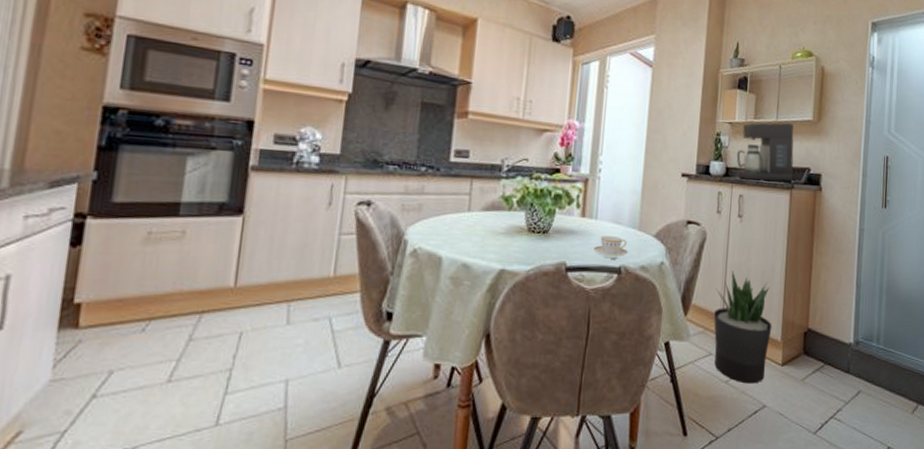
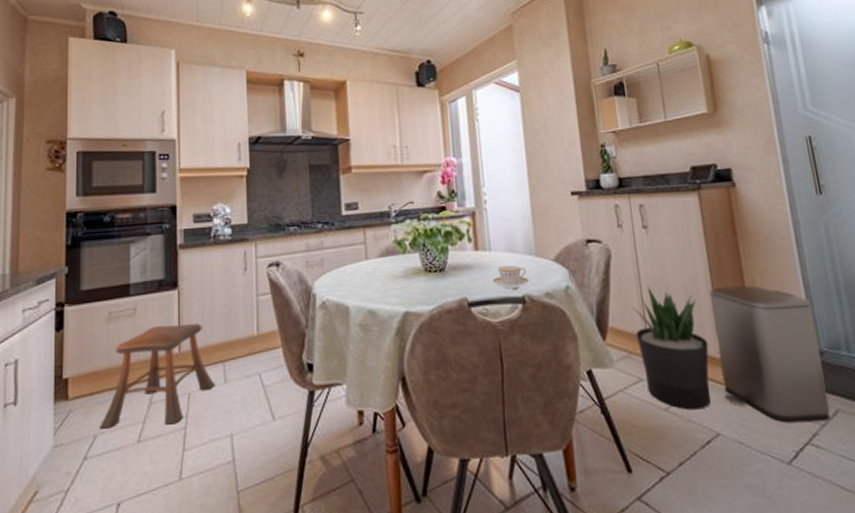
stool: none [117,253,275,365] -> present [99,323,215,429]
coffee maker: present [736,122,794,182] -> none [627,119,699,189]
pedal bin: none [776,278,859,400] -> present [708,285,830,423]

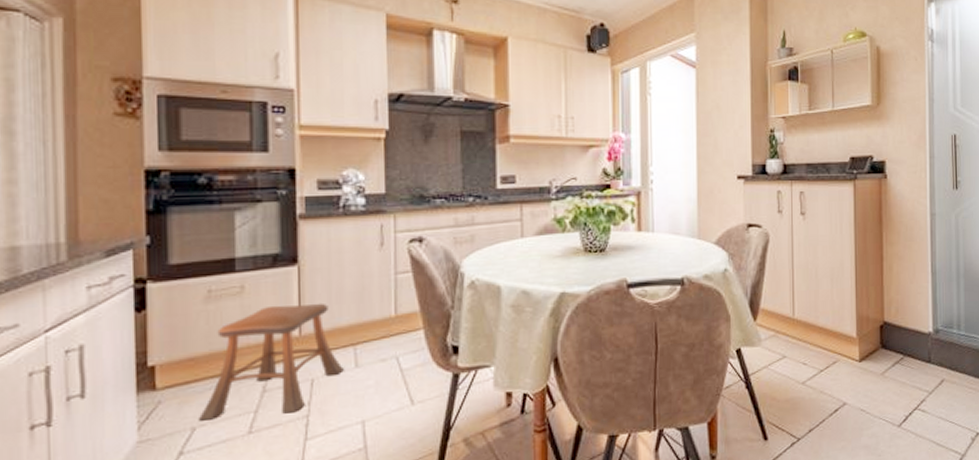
teacup: present [491,265,530,289] -> none [652,248,690,271]
planter: present [632,286,711,410] -> none [783,270,846,383]
pedal bin: present [708,285,830,423] -> none [852,271,936,392]

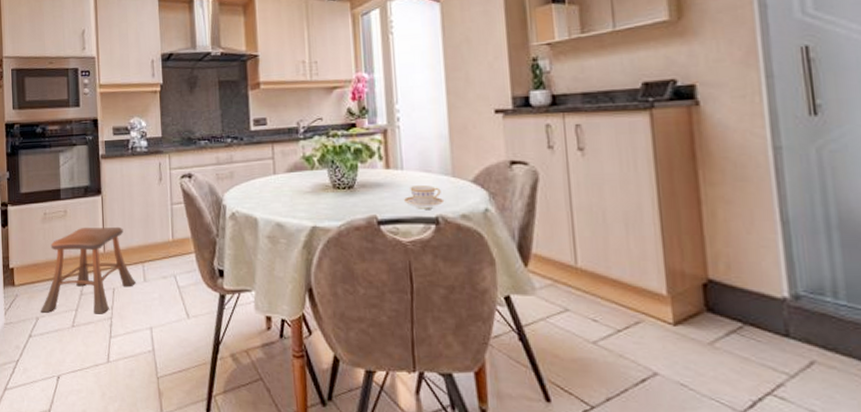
teacup: none [652,248,690,271] -> present [403,185,445,209]

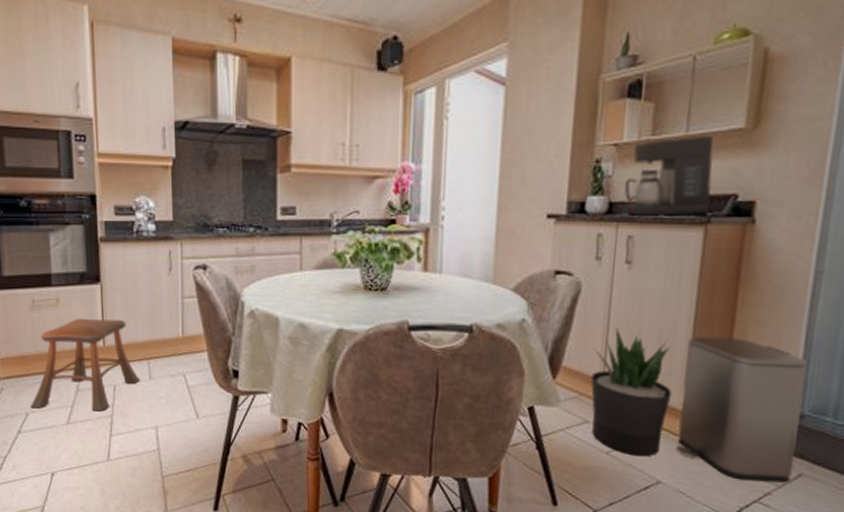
teacup: present [403,185,445,209] -> none [438,291,481,317]
planter: none [560,213,651,346] -> present [590,327,672,457]
coffee maker: none [563,28,652,107] -> present [624,135,714,217]
pedal bin: none [655,217,802,372] -> present [676,336,808,483]

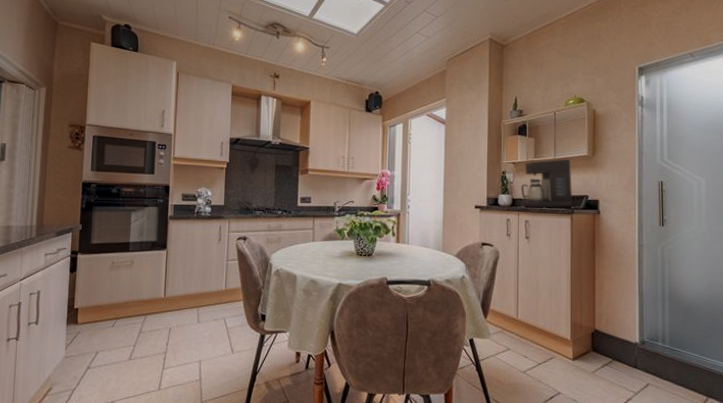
stool: present [30,318,140,412] -> none [100,275,190,350]
planter: present [590,327,672,457] -> none [509,282,562,374]
pedal bin: present [676,336,808,483] -> none [568,288,642,391]

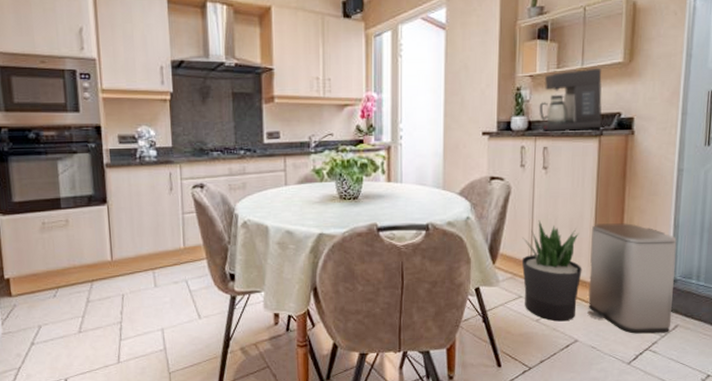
planter: none [509,282,562,374] -> present [521,220,582,322]
pedal bin: none [568,288,642,391] -> present [587,223,677,334]

